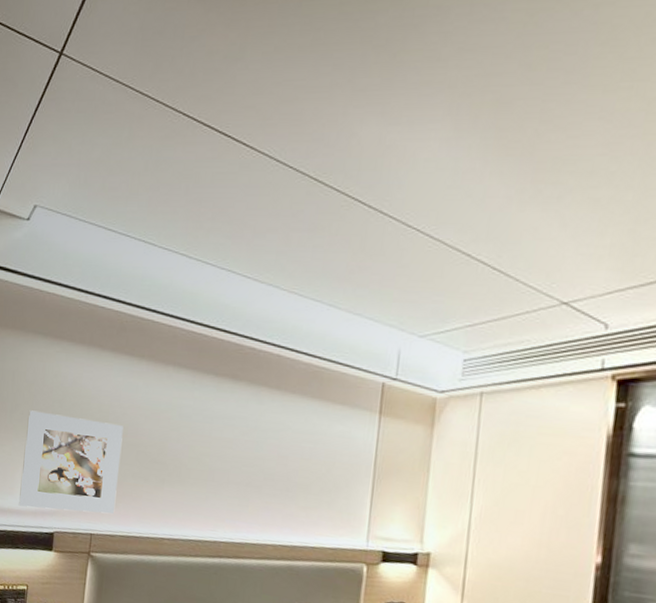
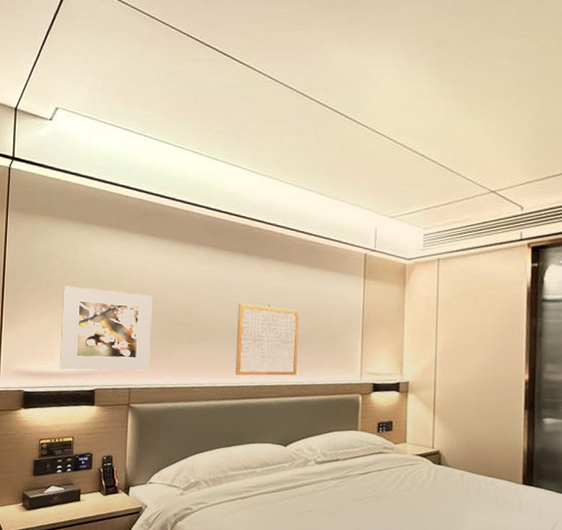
wall art: none [212,440,295,534] -> present [235,304,300,376]

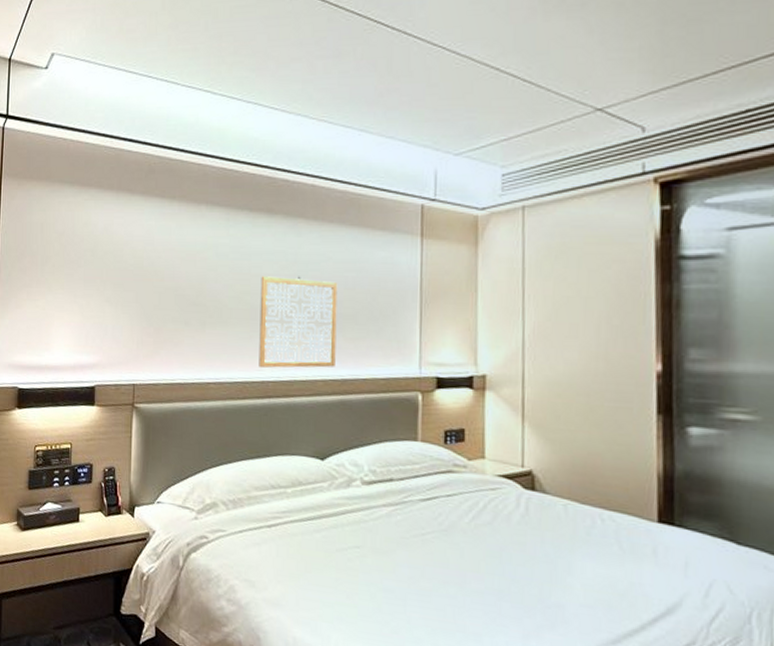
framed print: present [59,286,152,371] -> none [56,262,159,363]

